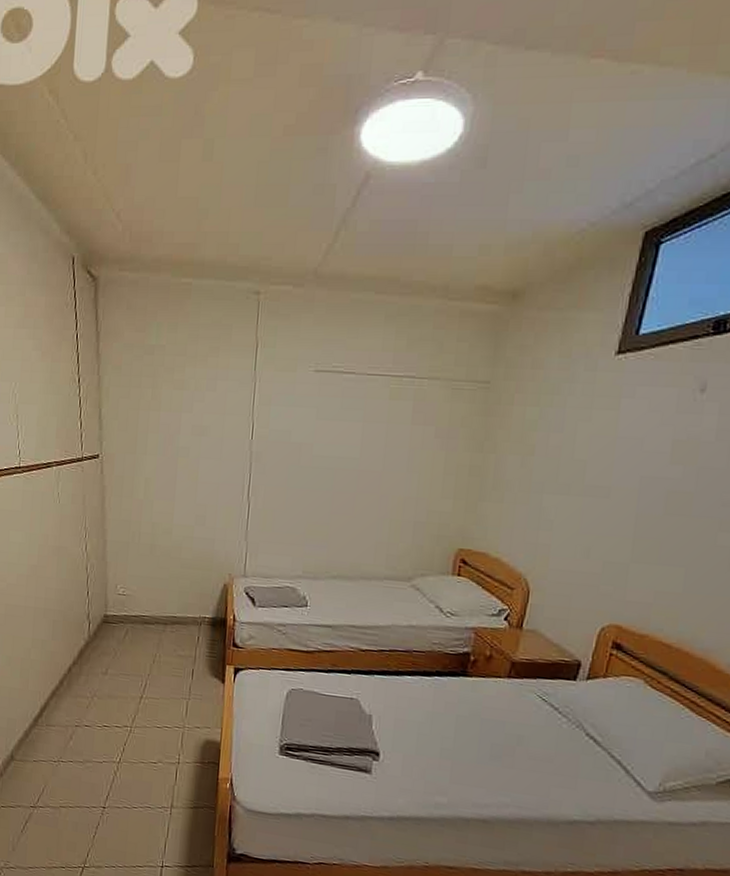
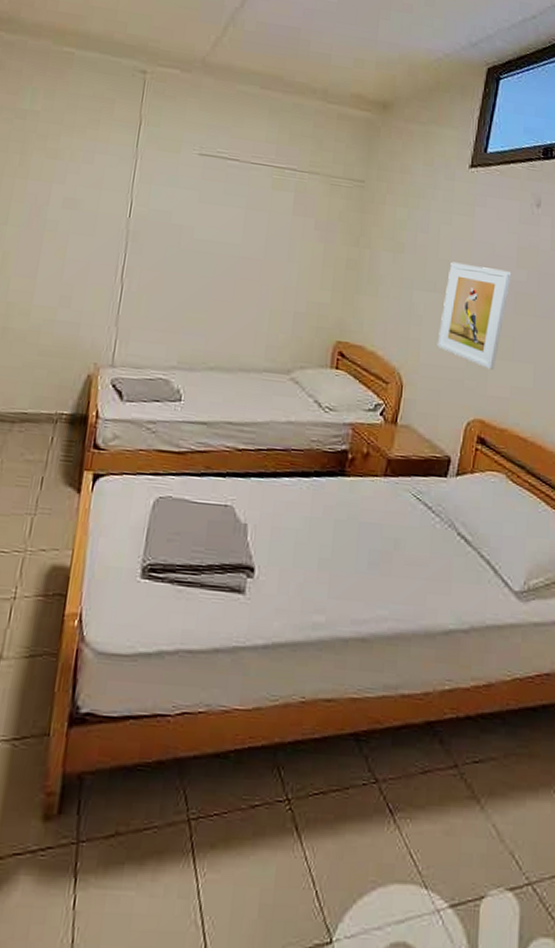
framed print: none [569,461,663,574] -> present [436,262,512,370]

